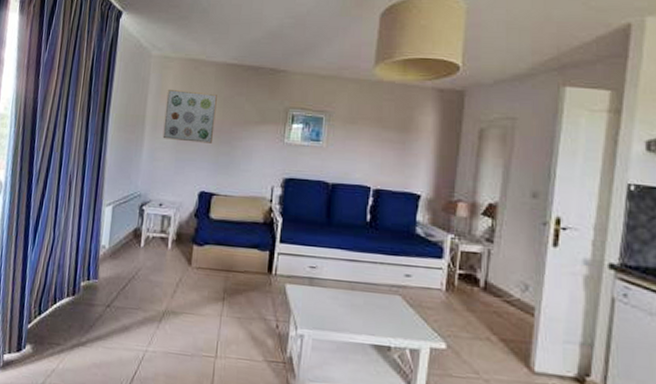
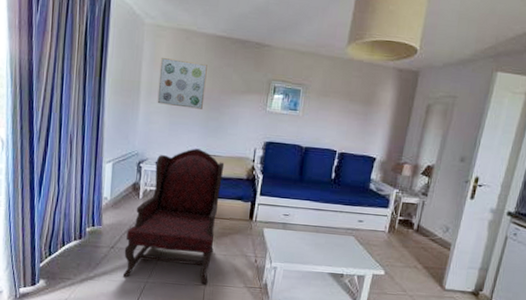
armchair: none [118,187,238,357] -> present [122,148,225,285]

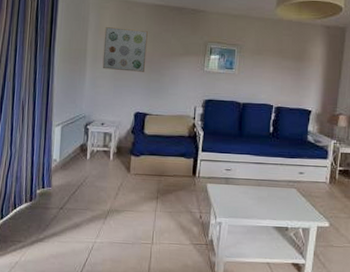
armchair: present [122,148,225,285] -> none [71,109,167,243]

